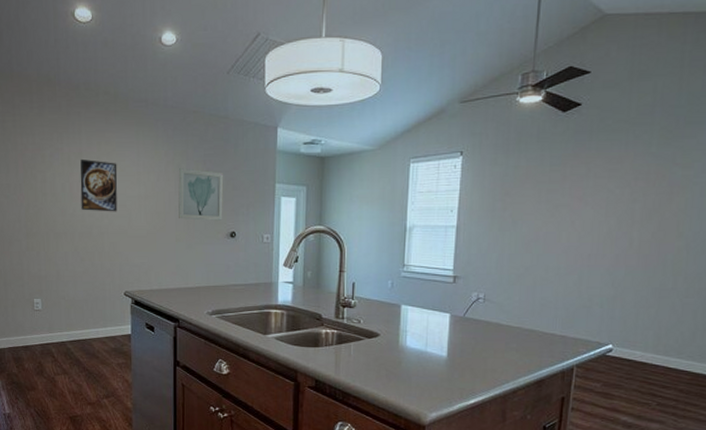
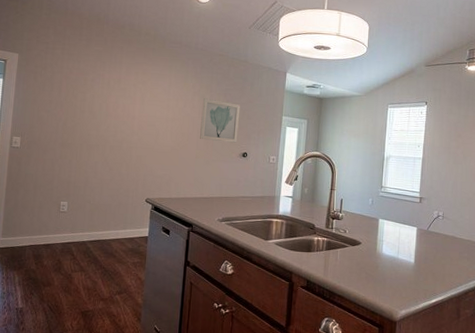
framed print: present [80,158,118,212] -> none [115,84,151,130]

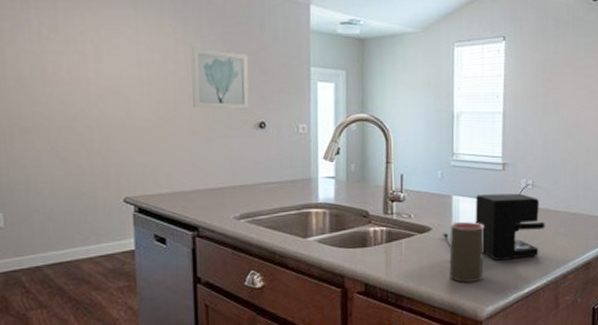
coffee maker: none [370,220,452,274] -> present [443,193,545,261]
cup: none [372,239,403,289] -> present [449,221,485,283]

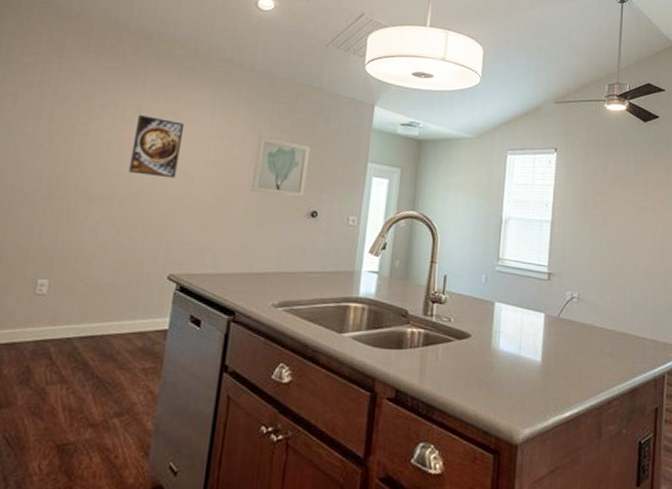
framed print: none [56,33,111,100] -> present [128,114,185,178]
coffee maker: present [443,193,545,261] -> none [482,303,590,378]
cup: present [449,221,485,283] -> none [485,330,526,399]

